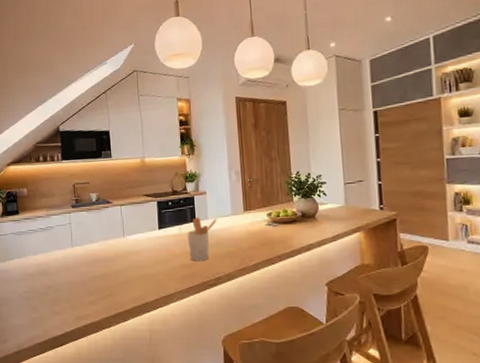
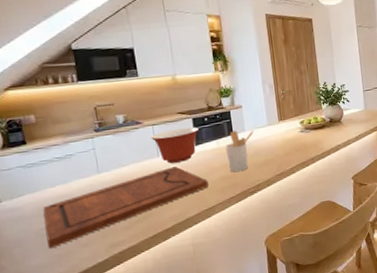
cutting board: none [27,248,168,311] -> present [43,166,209,248]
mixing bowl: none [119,210,162,245] -> present [151,127,199,164]

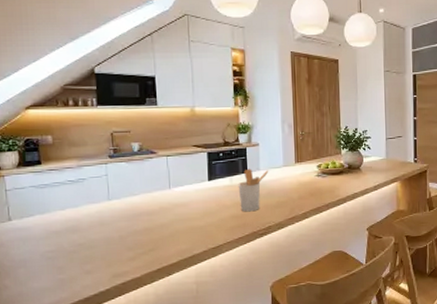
cutting board: present [43,166,209,248] -> none [51,200,218,272]
mixing bowl: present [151,127,199,164] -> none [164,161,213,197]

